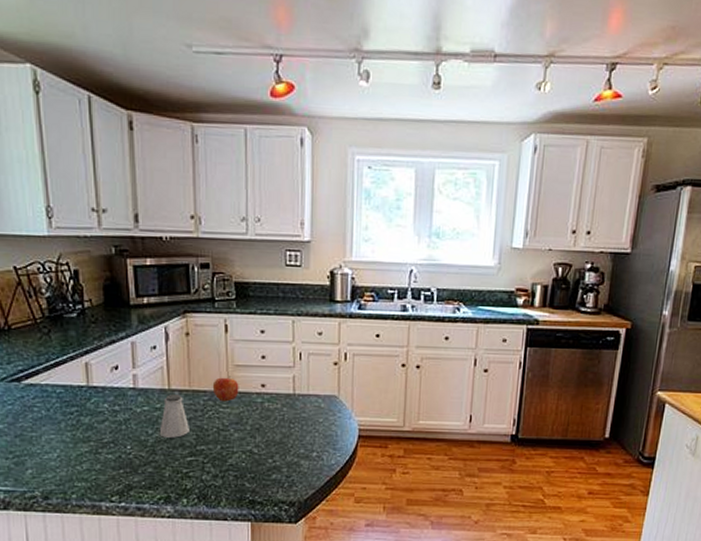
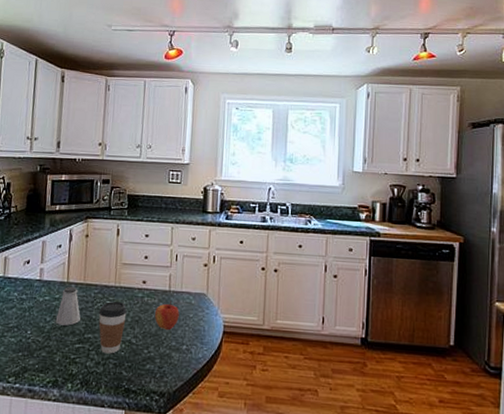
coffee cup: none [210,408,245,466] -> present [98,301,127,354]
apple: present [212,376,239,402] -> none [102,273,125,295]
apple: none [277,405,307,438] -> present [154,301,179,331]

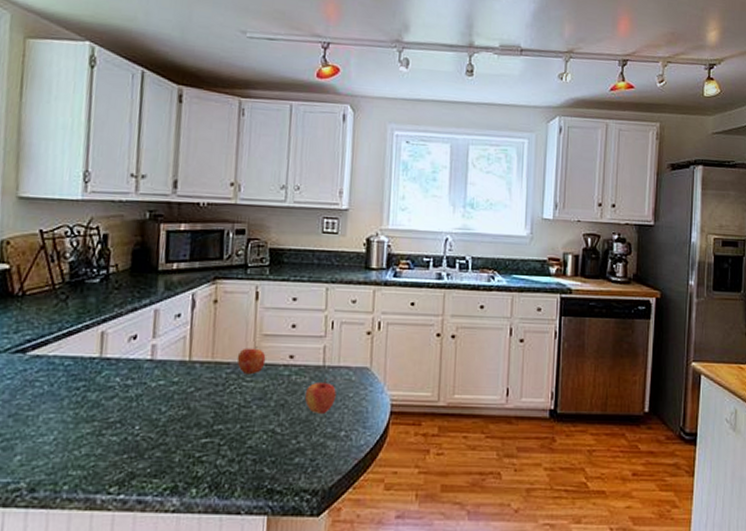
saltshaker: present [55,286,81,326] -> none [173,365,209,416]
coffee cup: present [98,301,127,354] -> none [231,381,269,448]
apple: none [102,273,125,295] -> present [236,346,266,375]

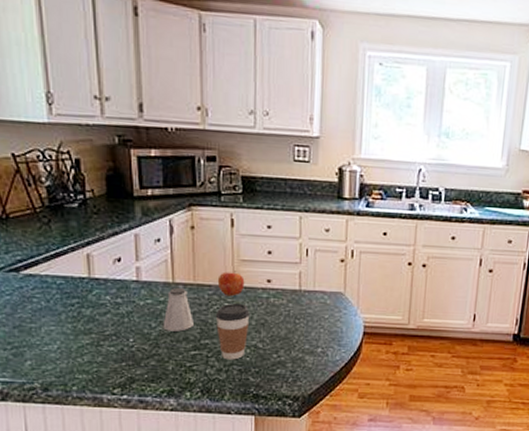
saltshaker: none [173,365,209,416] -> present [162,287,195,332]
coffee cup: none [231,381,269,448] -> present [215,302,250,360]
apple: present [304,378,336,415] -> none [283,301,312,333]

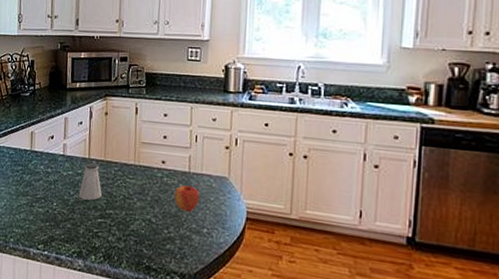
coffee cup: present [215,302,250,360] -> none [118,179,147,231]
apple: present [217,271,245,297] -> none [122,151,144,174]
apple: none [283,301,312,333] -> present [174,183,200,213]

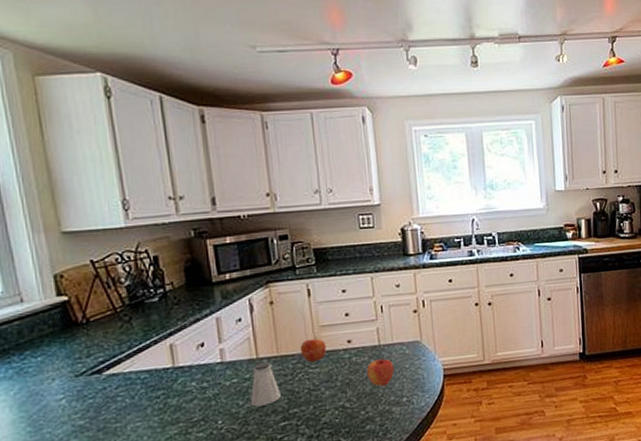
apple: none [122,151,144,174] -> present [300,337,327,363]

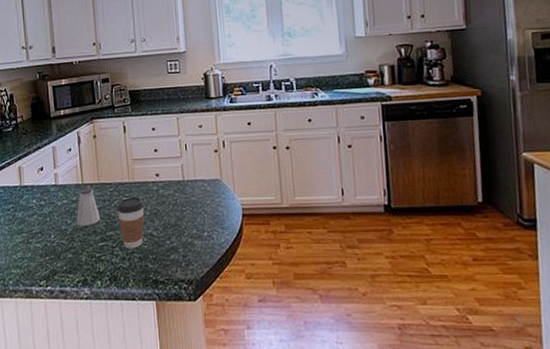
apple: present [300,337,327,363] -> none [116,169,138,192]
coffee cup: none [301,367,335,425] -> present [116,196,144,249]
apple: present [366,355,394,387] -> none [171,190,197,220]

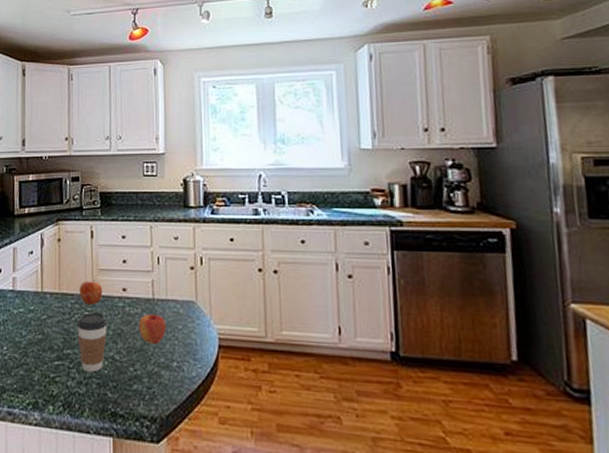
saltshaker: present [76,187,101,226] -> none [31,296,59,341]
apple: none [116,169,138,192] -> present [79,280,103,306]
apple: none [171,190,197,220] -> present [138,310,166,345]

